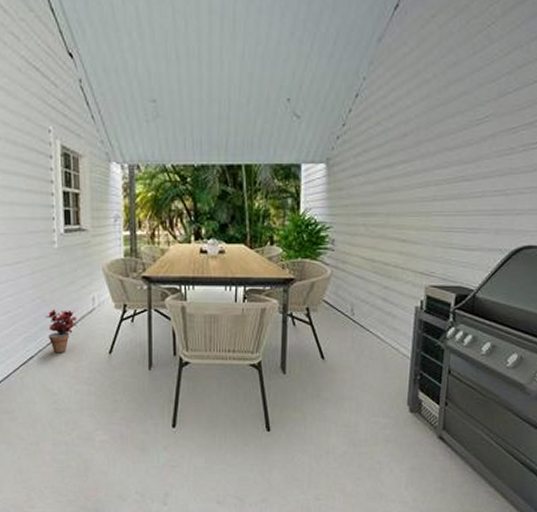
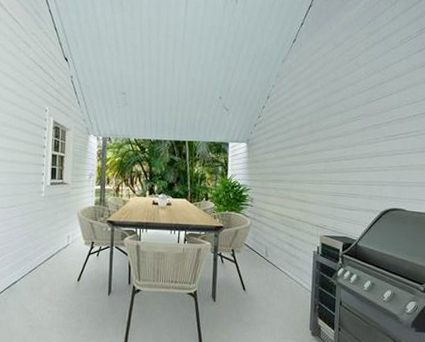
potted plant: present [45,310,77,354] -> none [29,244,54,280]

